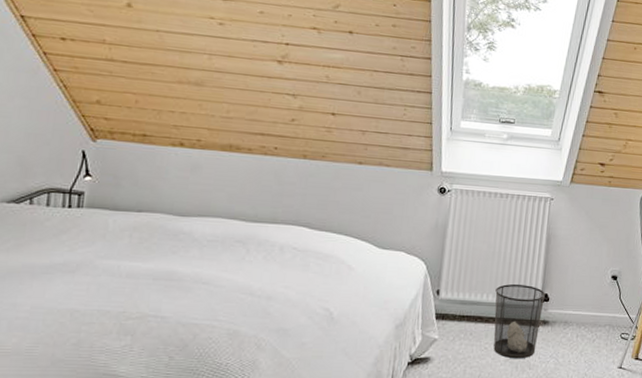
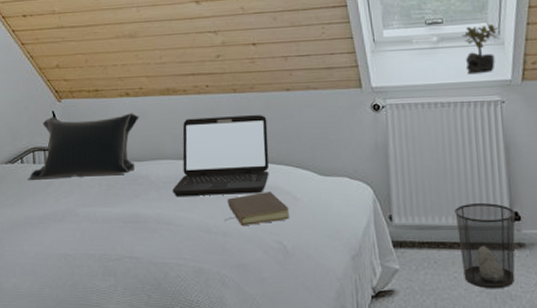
cushion: none [35,157,192,229] -> present [28,112,139,180]
laptop: none [218,178,334,260] -> present [172,114,269,196]
book: none [270,258,343,292] -> present [224,191,290,227]
succulent plant: none [526,129,559,173] -> present [461,22,499,75]

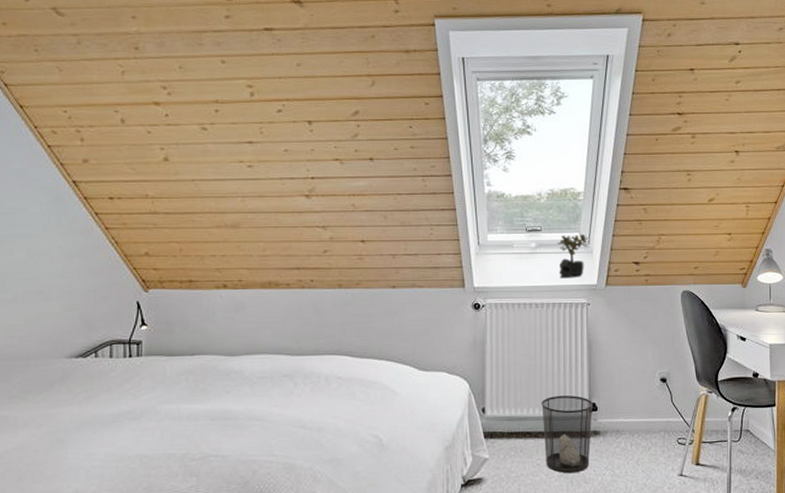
cushion: present [28,112,139,180] -> none [102,305,237,376]
laptop: present [172,114,269,196] -> none [268,310,371,392]
book: present [224,191,290,227] -> none [320,385,388,421]

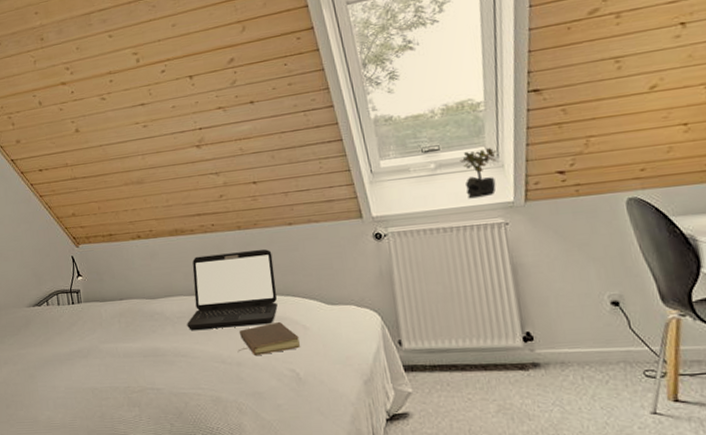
laptop: none [268,310,371,392] -> present [187,249,278,330]
book: none [320,385,388,421] -> present [237,321,301,356]
waste bin: present [541,395,594,474] -> none [464,324,532,410]

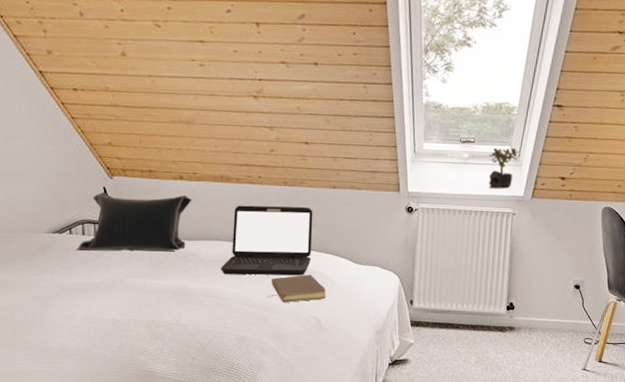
cushion: none [54,253,152,321] -> present [76,192,192,252]

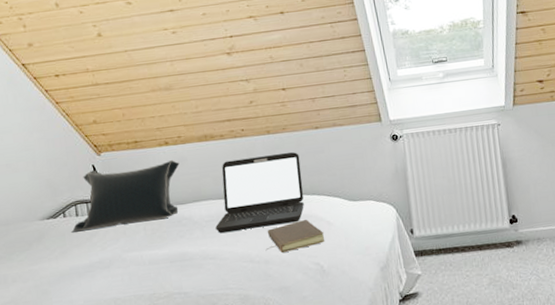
succulent plant: present [488,146,519,189] -> none [463,58,493,104]

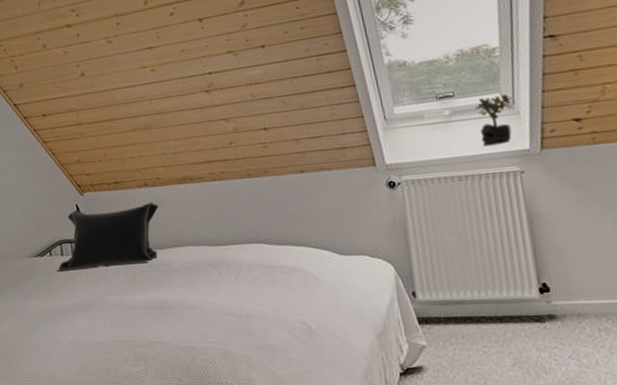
laptop: present [215,152,304,233] -> none [195,197,289,281]
book: present [265,219,325,253] -> none [247,272,313,309]
succulent plant: none [463,58,493,104] -> present [474,92,513,147]

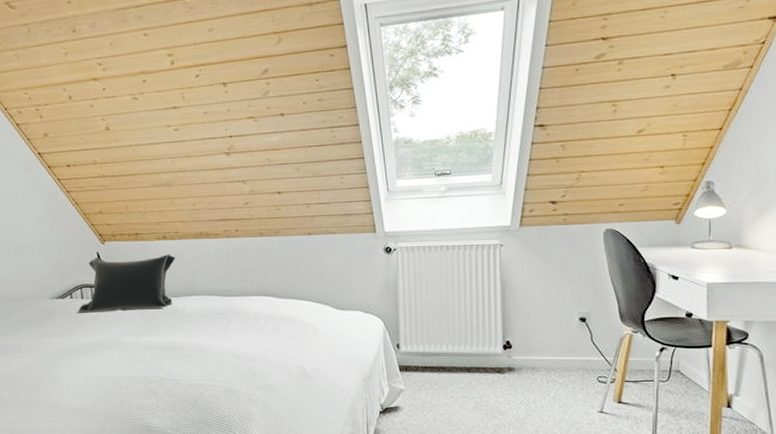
succulent plant: present [474,92,513,147] -> none [467,173,501,221]

